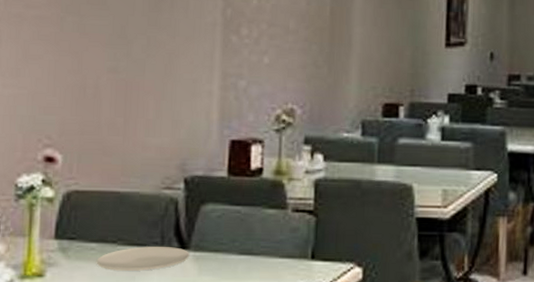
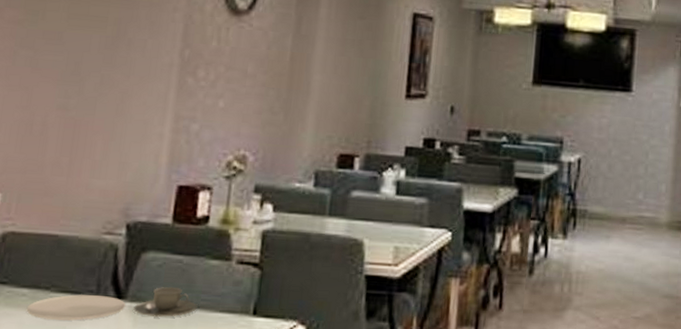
teacup: none [197,235,258,265] -> present [133,286,198,318]

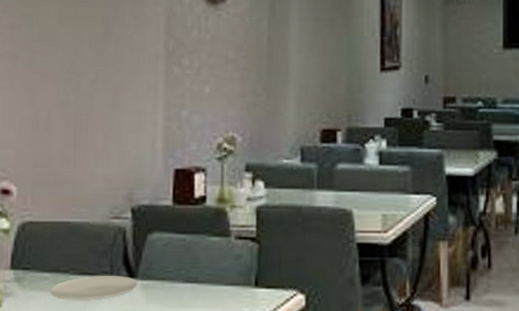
teacup: present [133,286,198,318] -> none [145,264,203,293]

